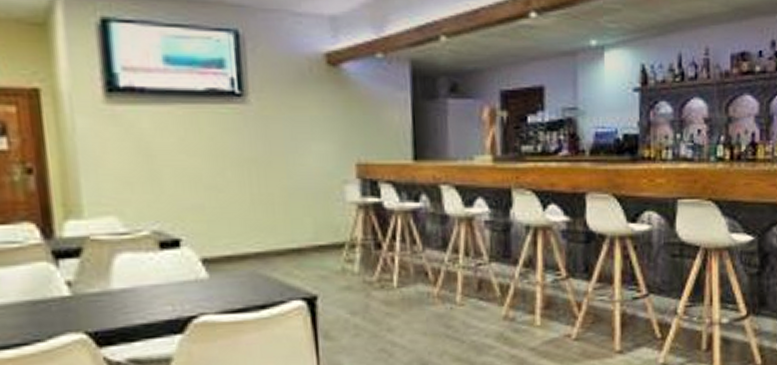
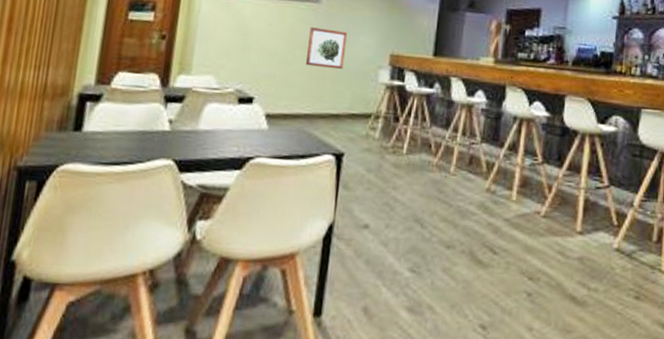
wall art: none [240,138,296,191] -> present [305,27,347,70]

